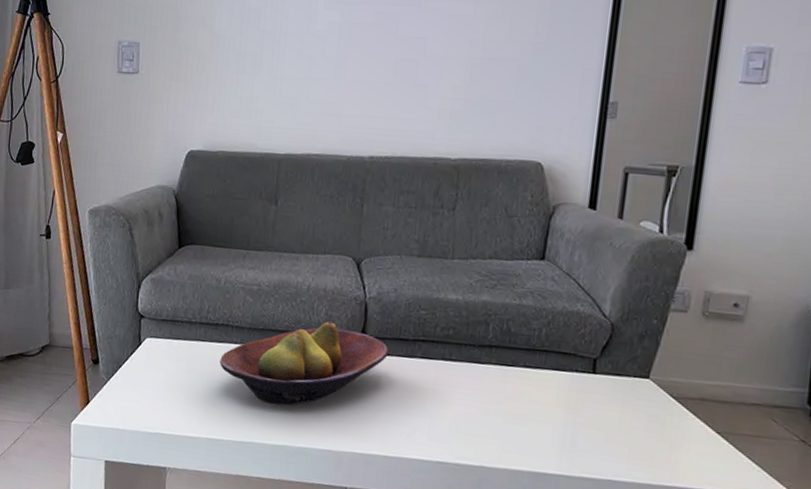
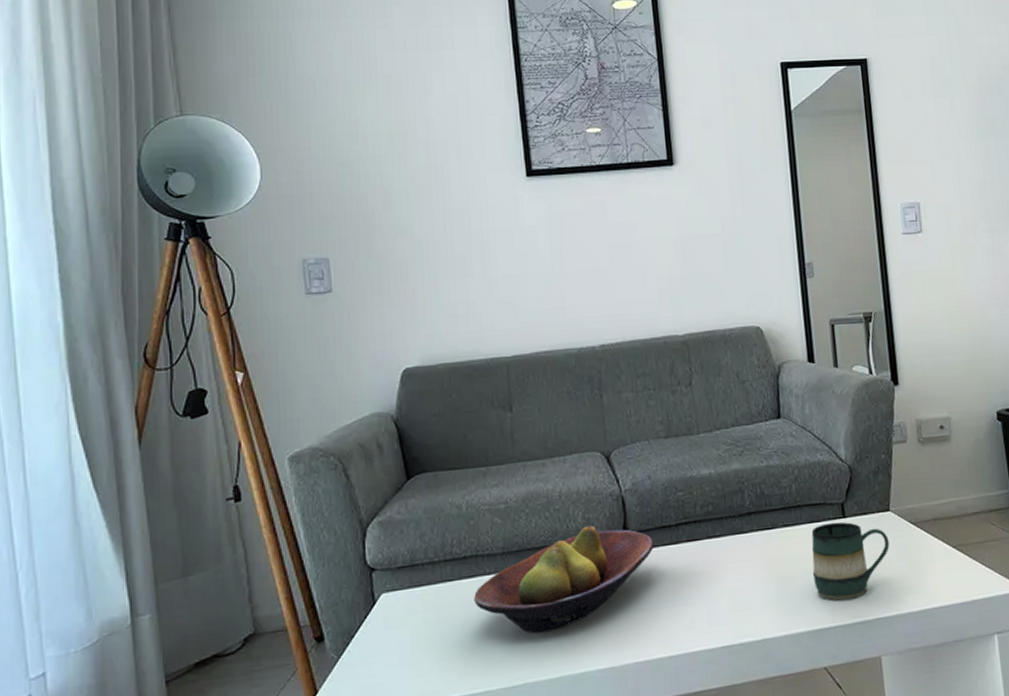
mug: none [545,374,641,455] -> present [811,521,890,601]

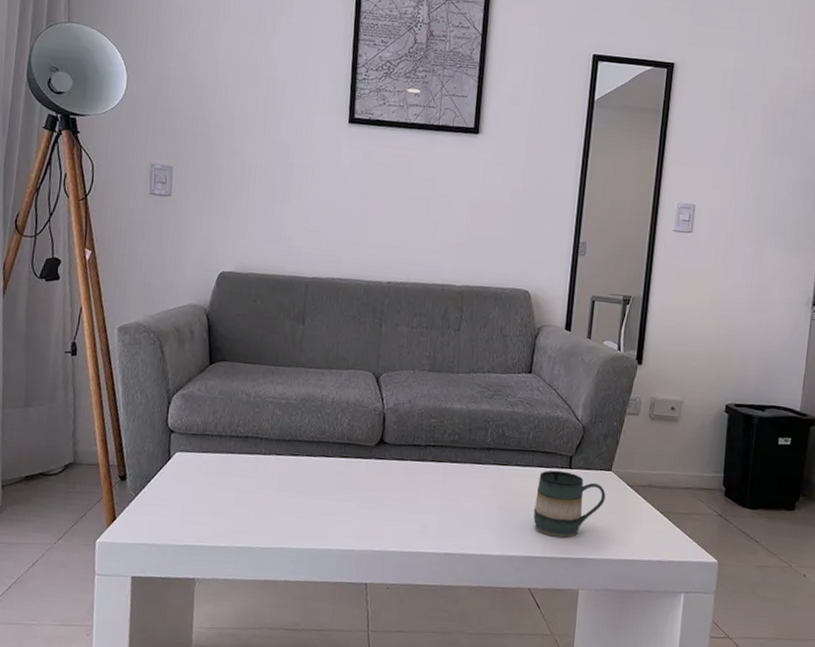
fruit bowl: present [474,525,654,633] -> none [249,431,404,511]

